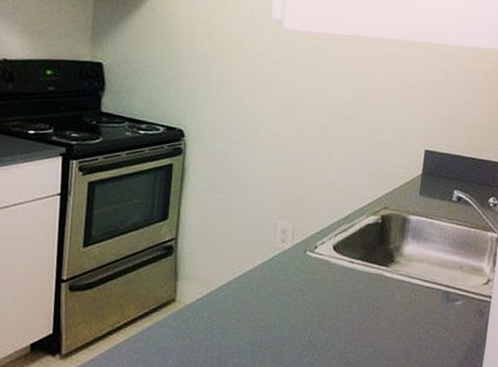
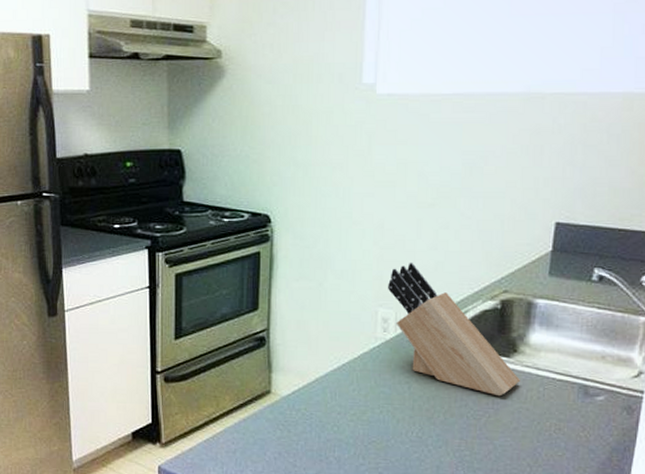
knife block: none [287,179,396,302] -> present [388,262,520,397]

